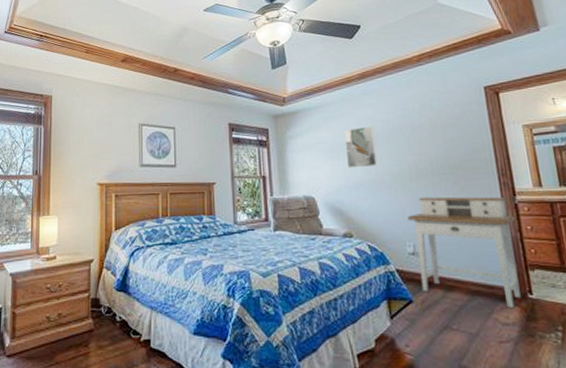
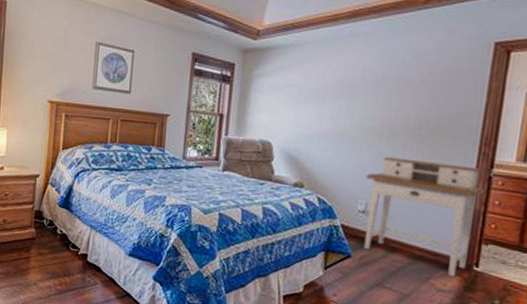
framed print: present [345,126,378,168] -> none [314,73,353,118]

